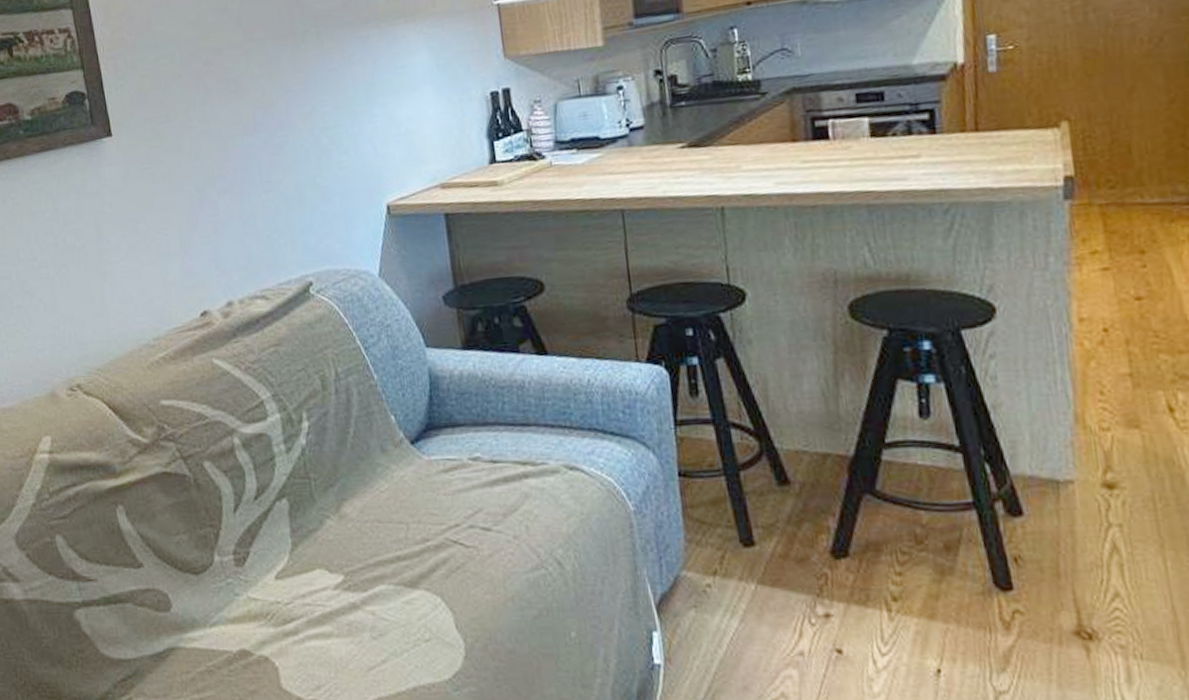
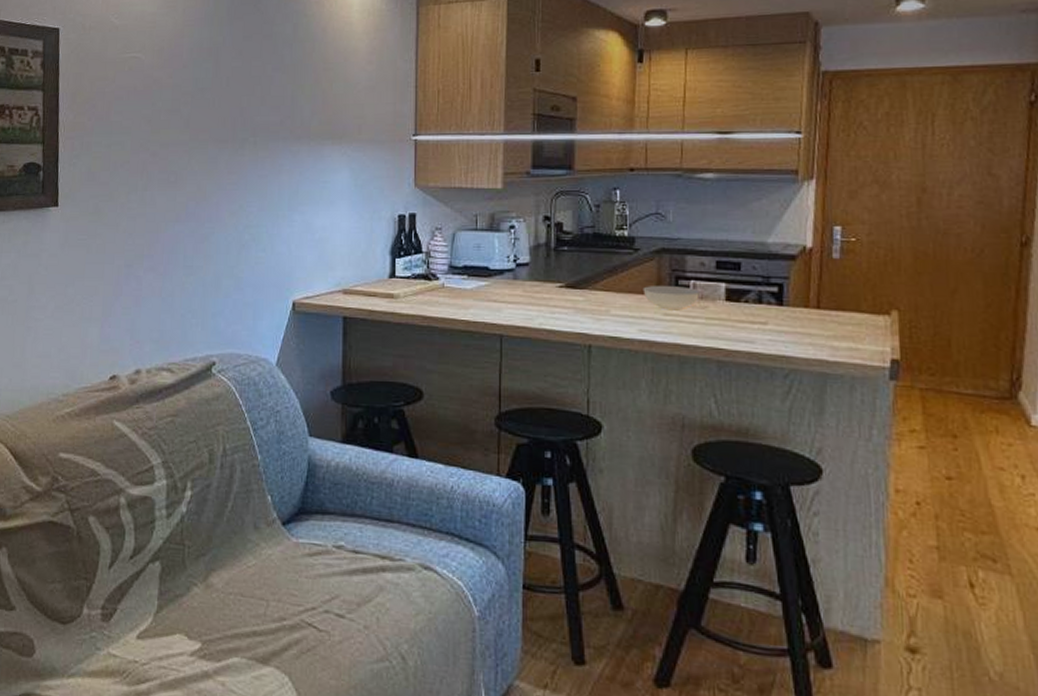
bowl: none [775,127,842,157] -> present [642,286,701,311]

